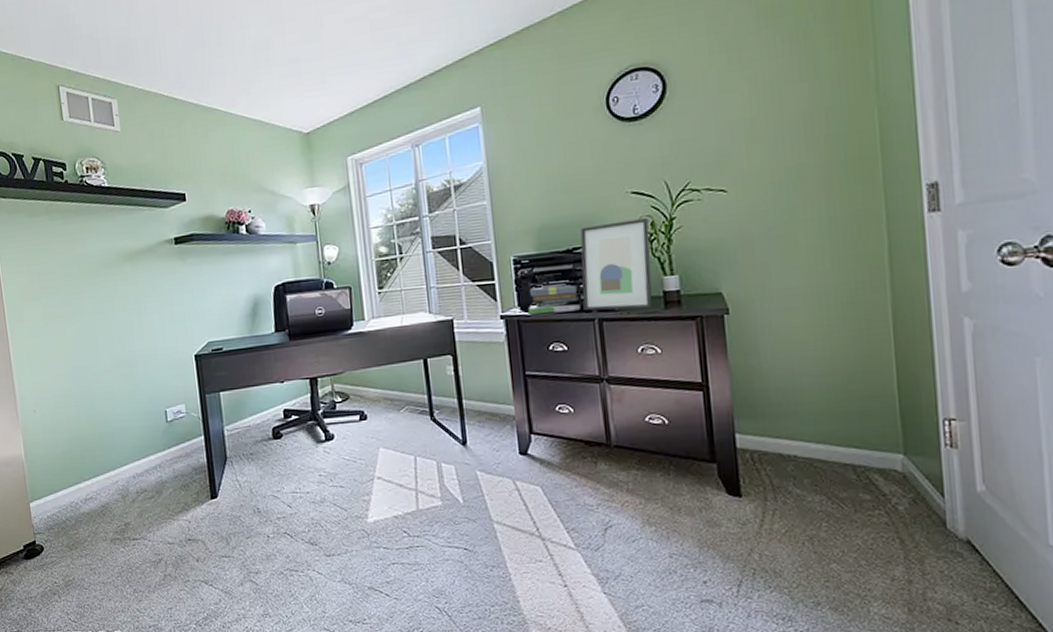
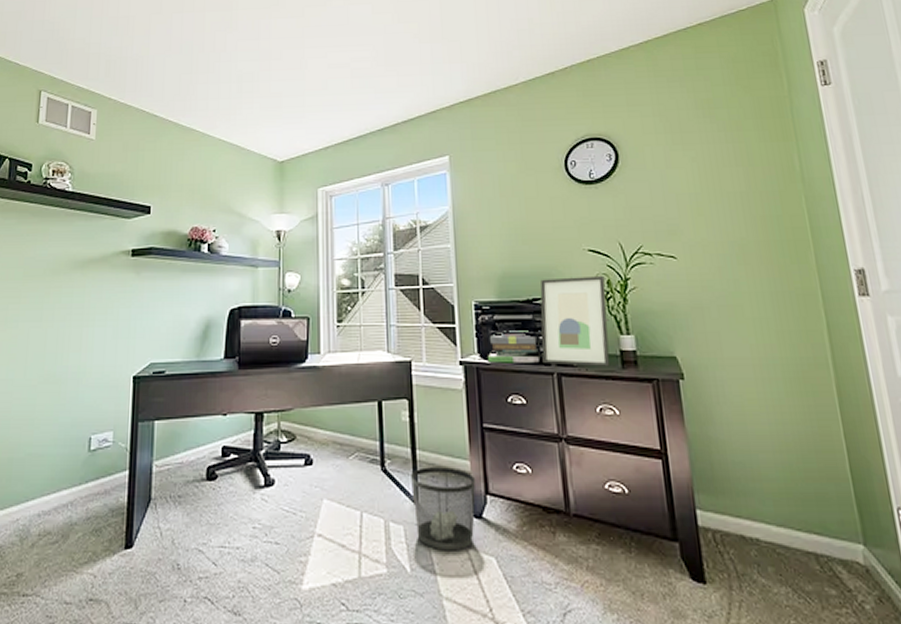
waste bin: none [459,412,521,484] -> present [411,467,476,551]

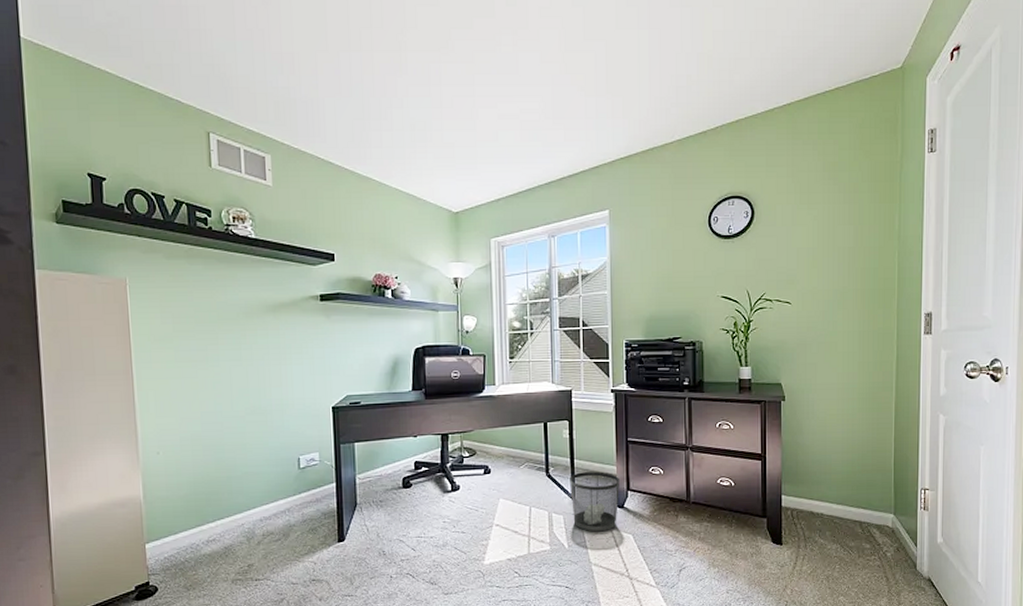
books: present [488,330,544,363] -> none [635,364,679,391]
picture frame: present [540,275,611,367] -> none [677,318,734,392]

